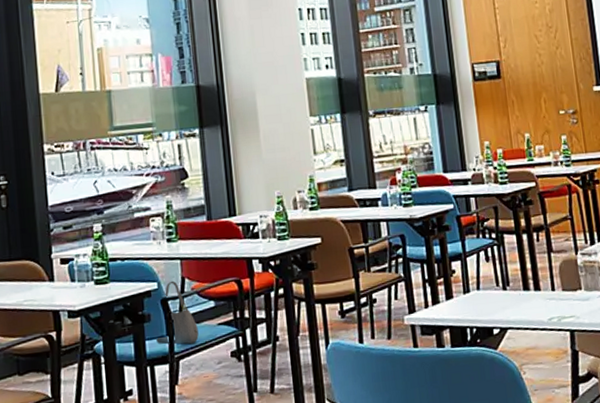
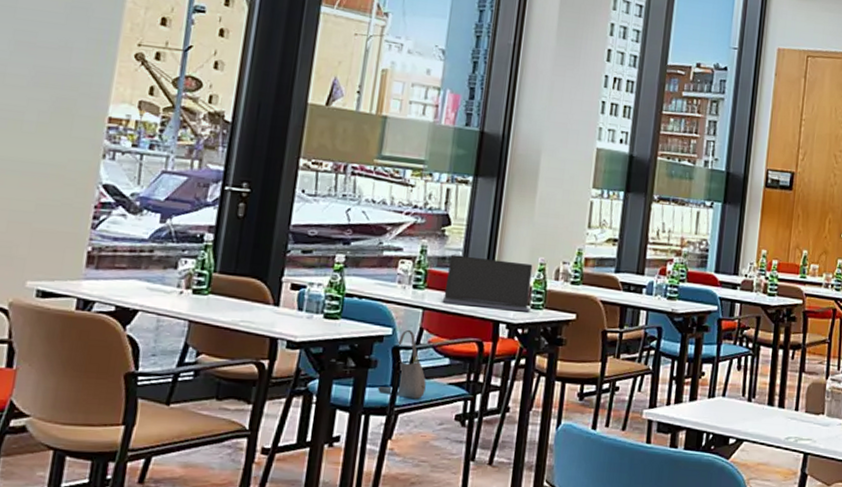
laptop: none [194,199,278,250] -> present [442,254,533,312]

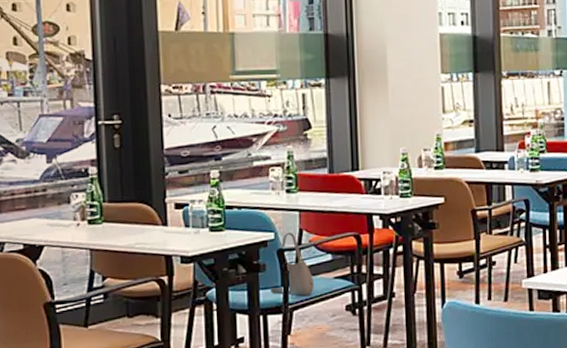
laptop: present [442,254,533,312] -> none [315,155,400,204]

